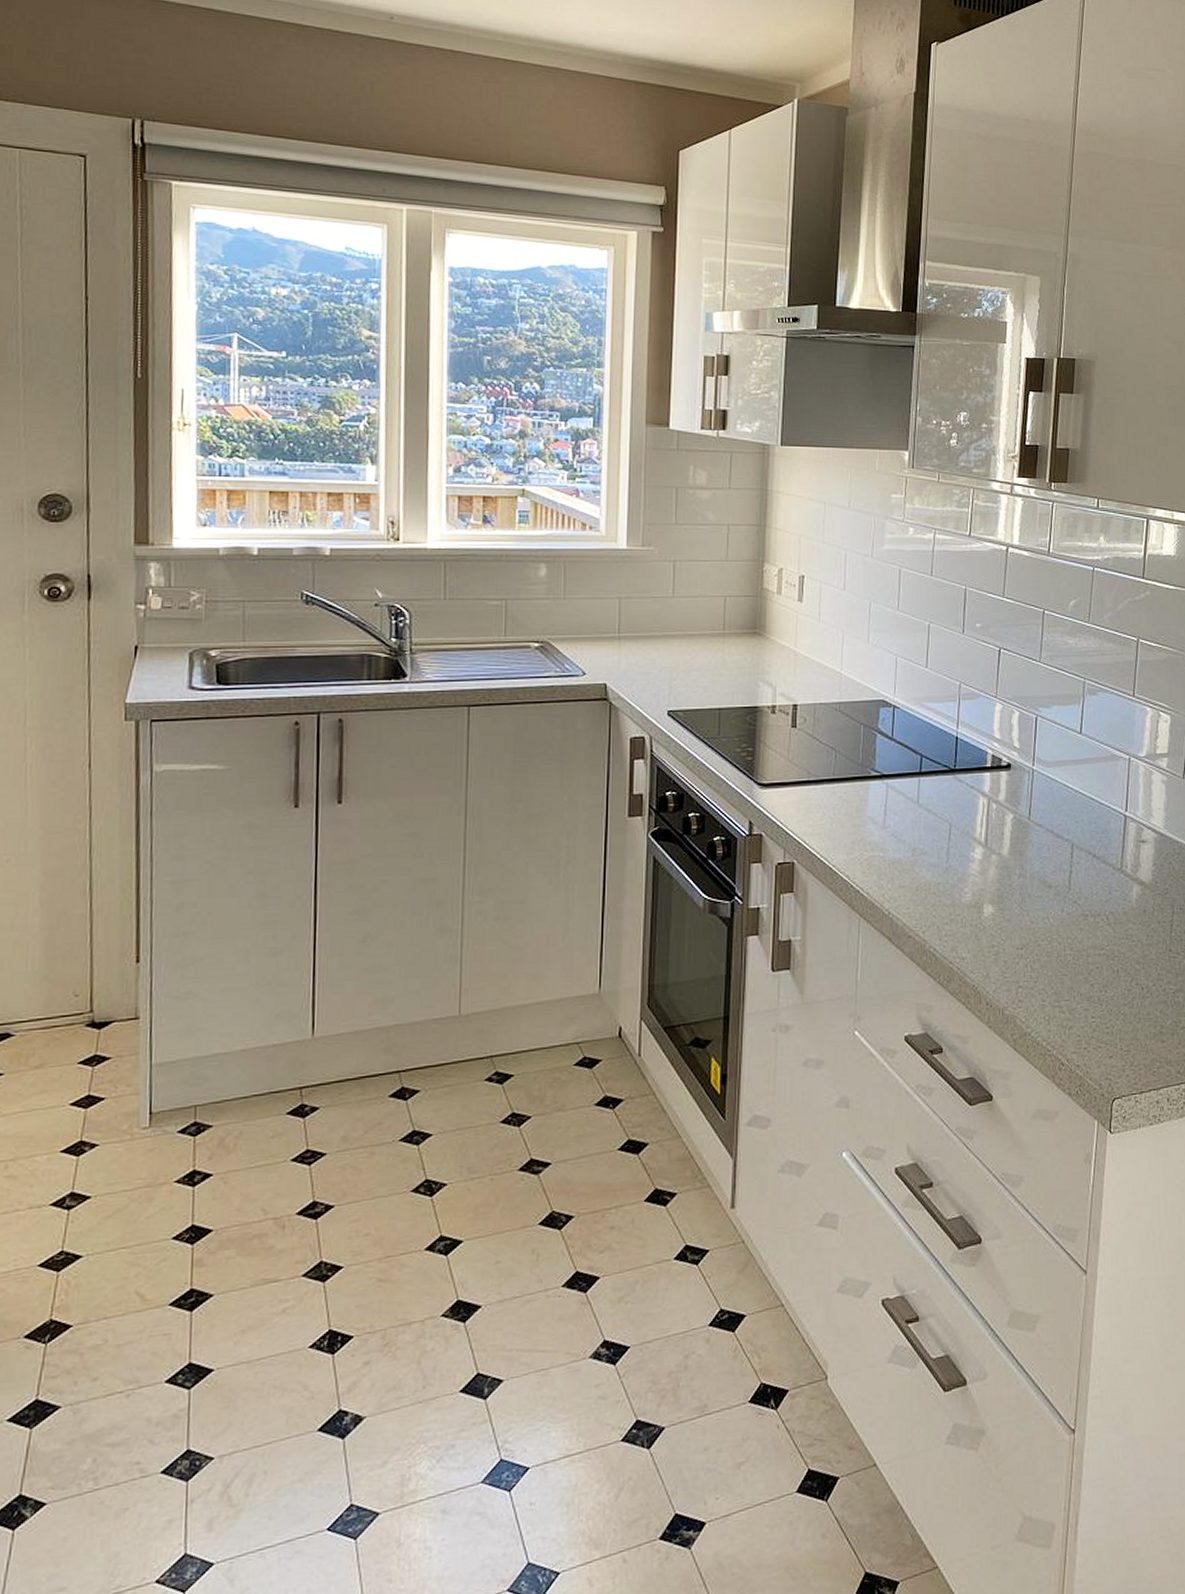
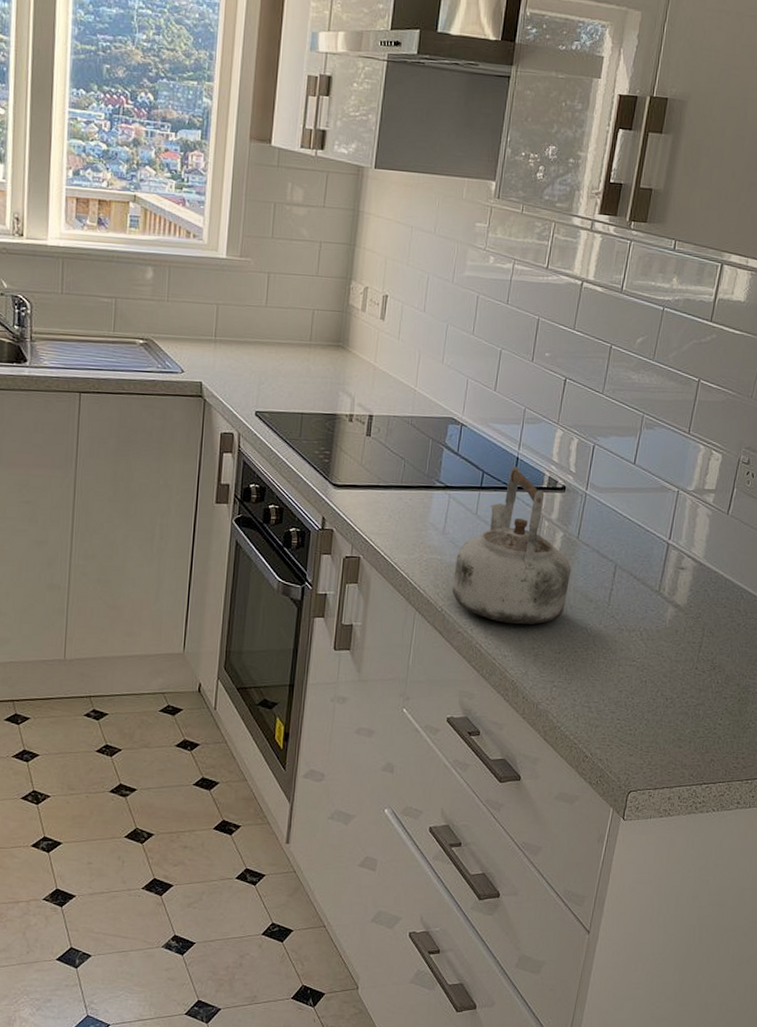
kettle: none [899,746,1026,922] -> present [452,466,572,625]

